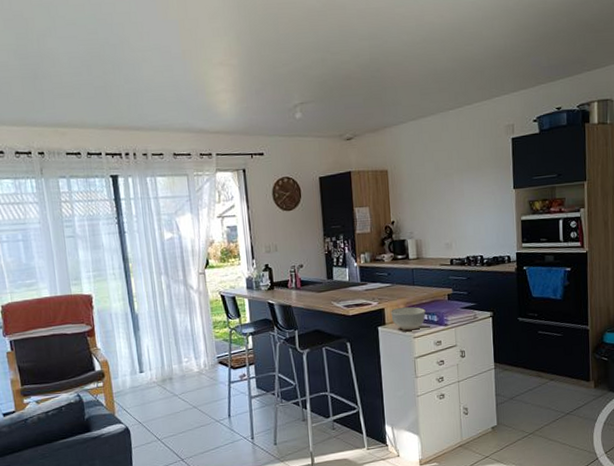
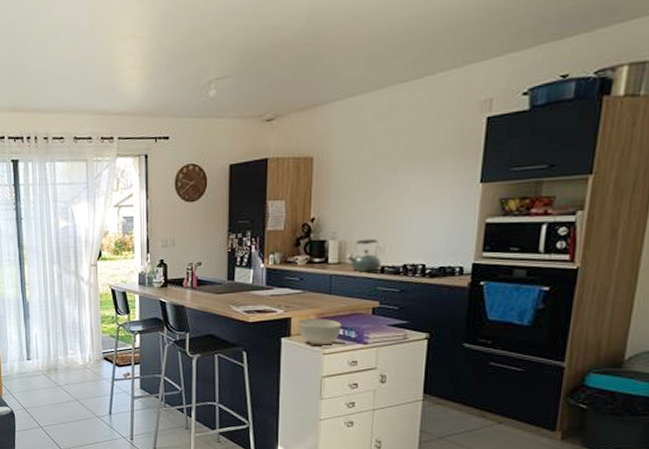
kettle: none [423,236,450,265] -> present [346,238,381,272]

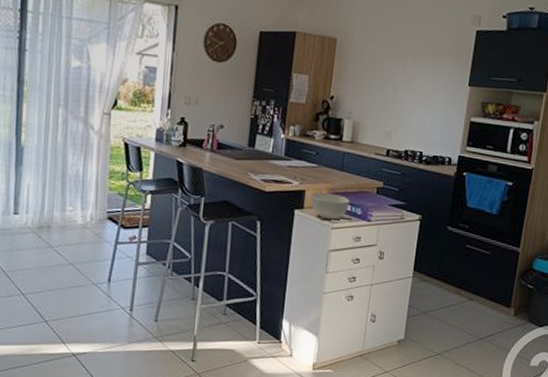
kettle: present [346,238,381,272] -> none [358,122,387,154]

